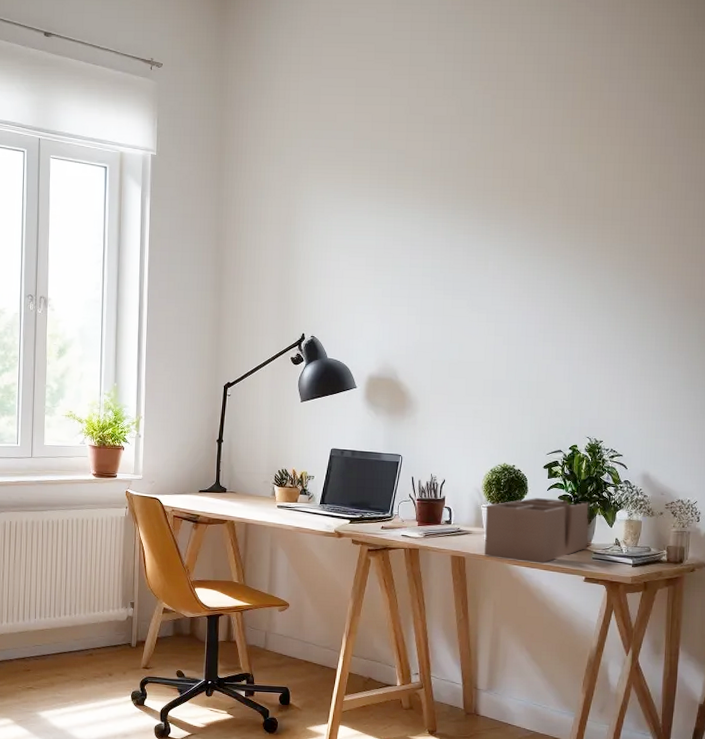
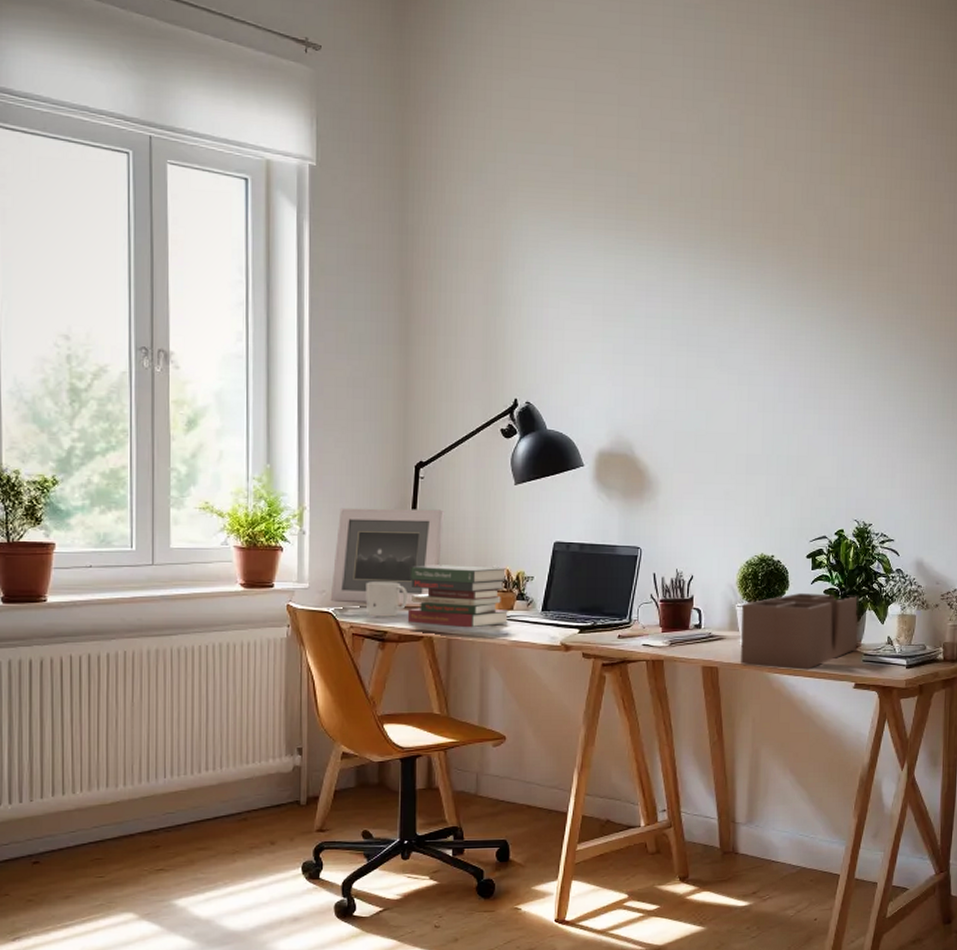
picture frame: none [157,417,246,497] -> present [330,507,445,606]
mug: none [184,476,216,504] -> present [365,582,408,617]
books: none [215,464,294,516] -> present [407,565,509,628]

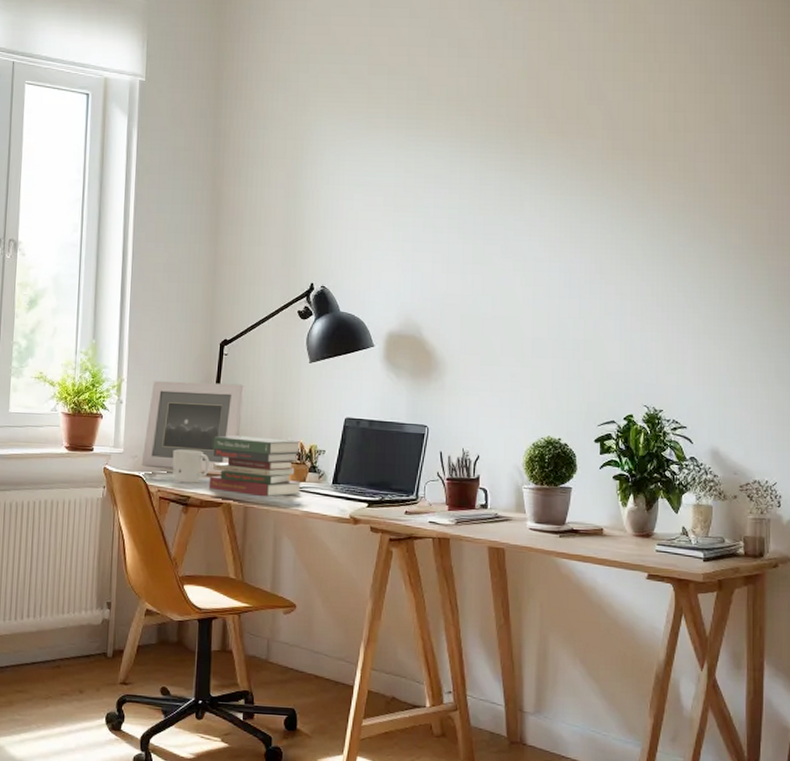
desk organizer: present [741,593,859,670] -> none [528,477,651,557]

